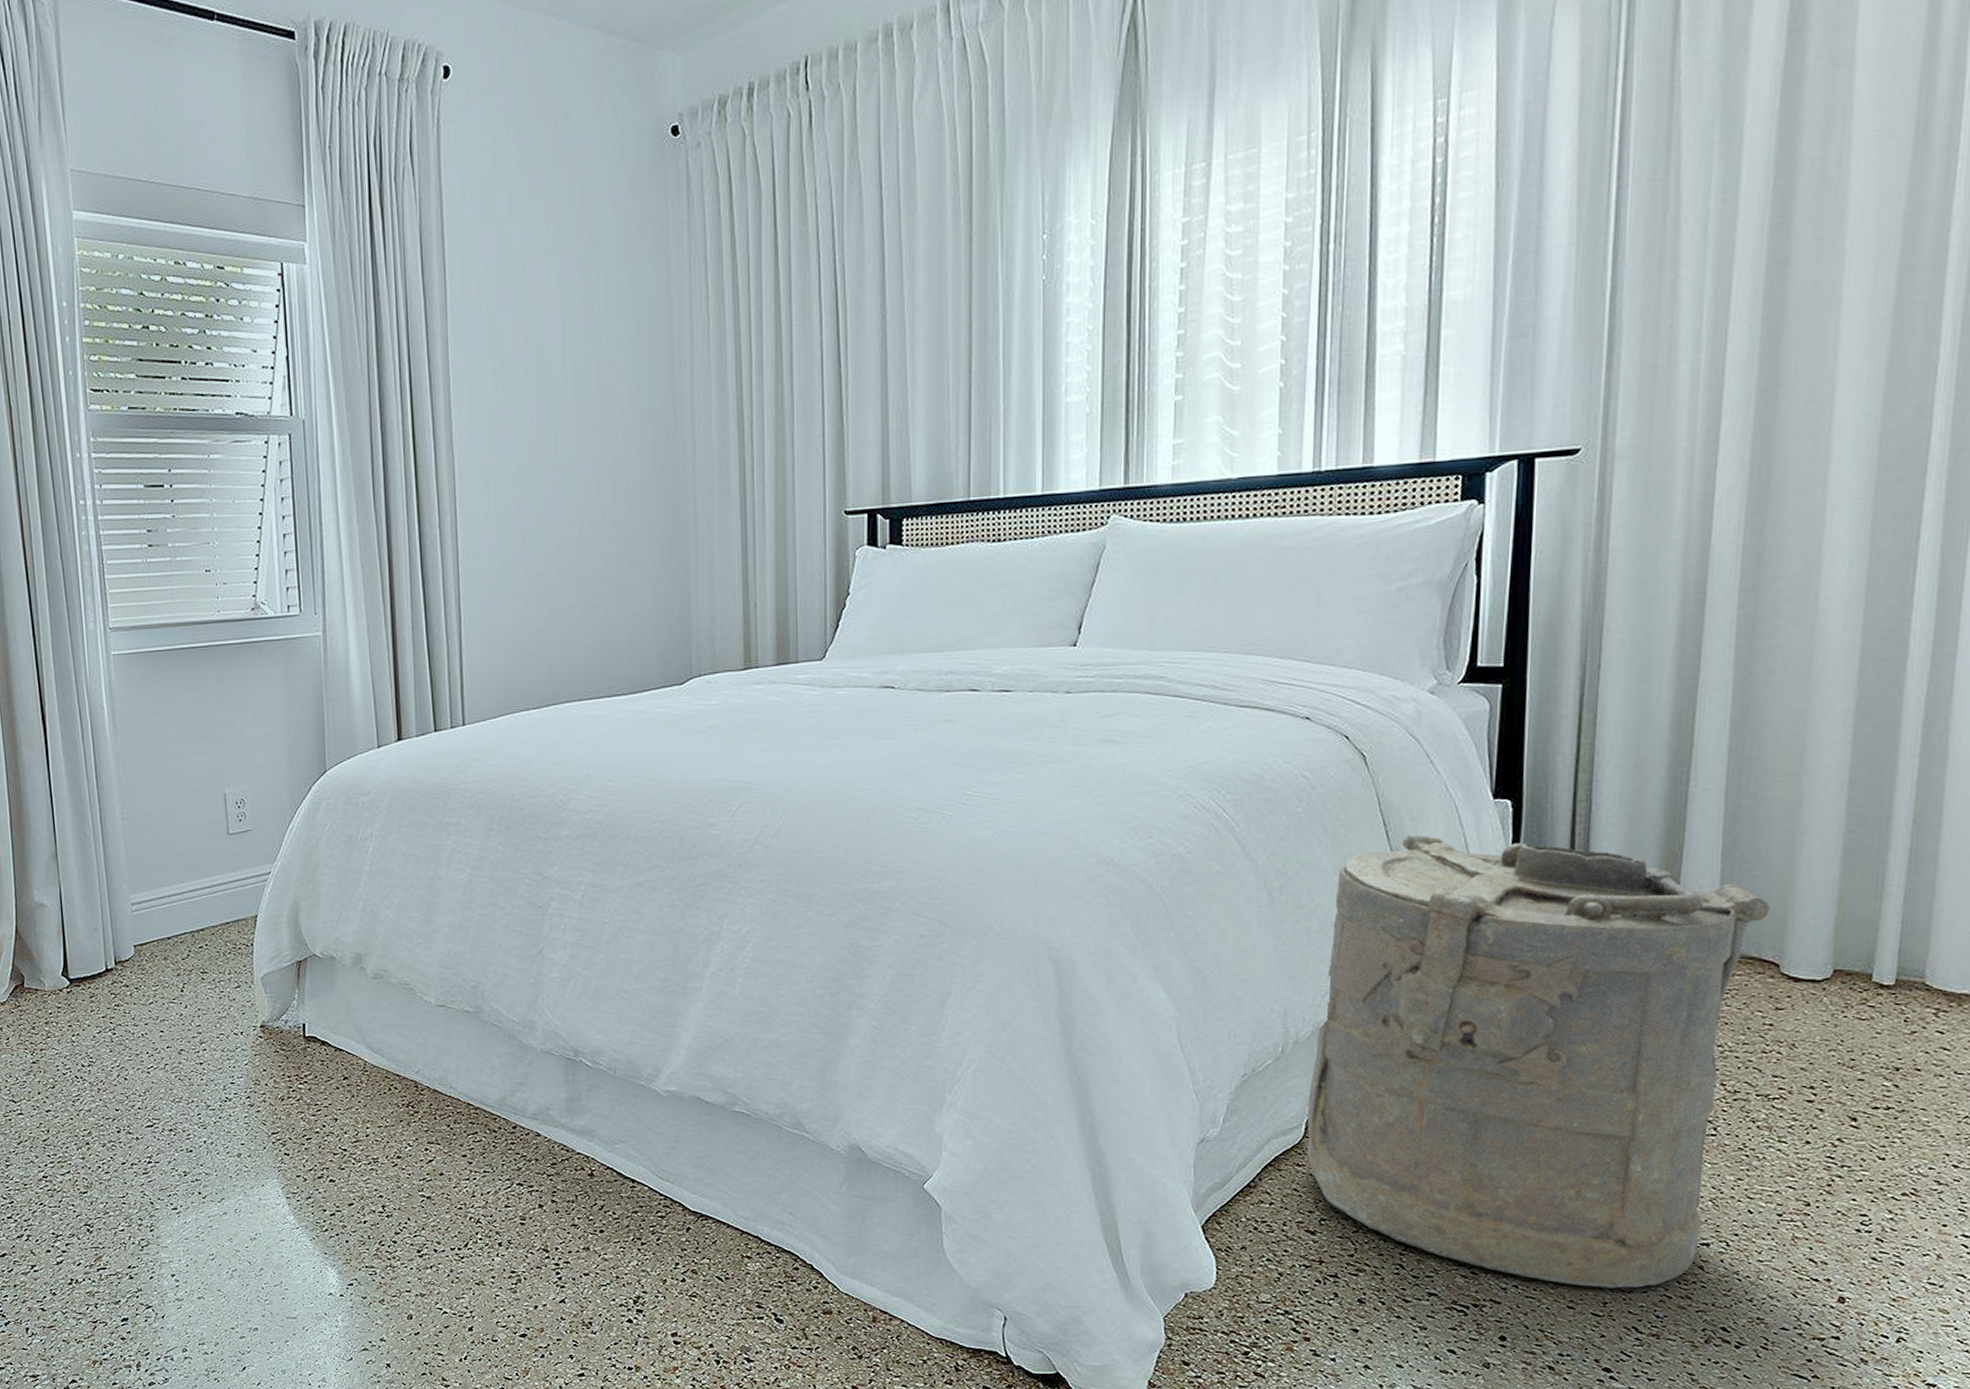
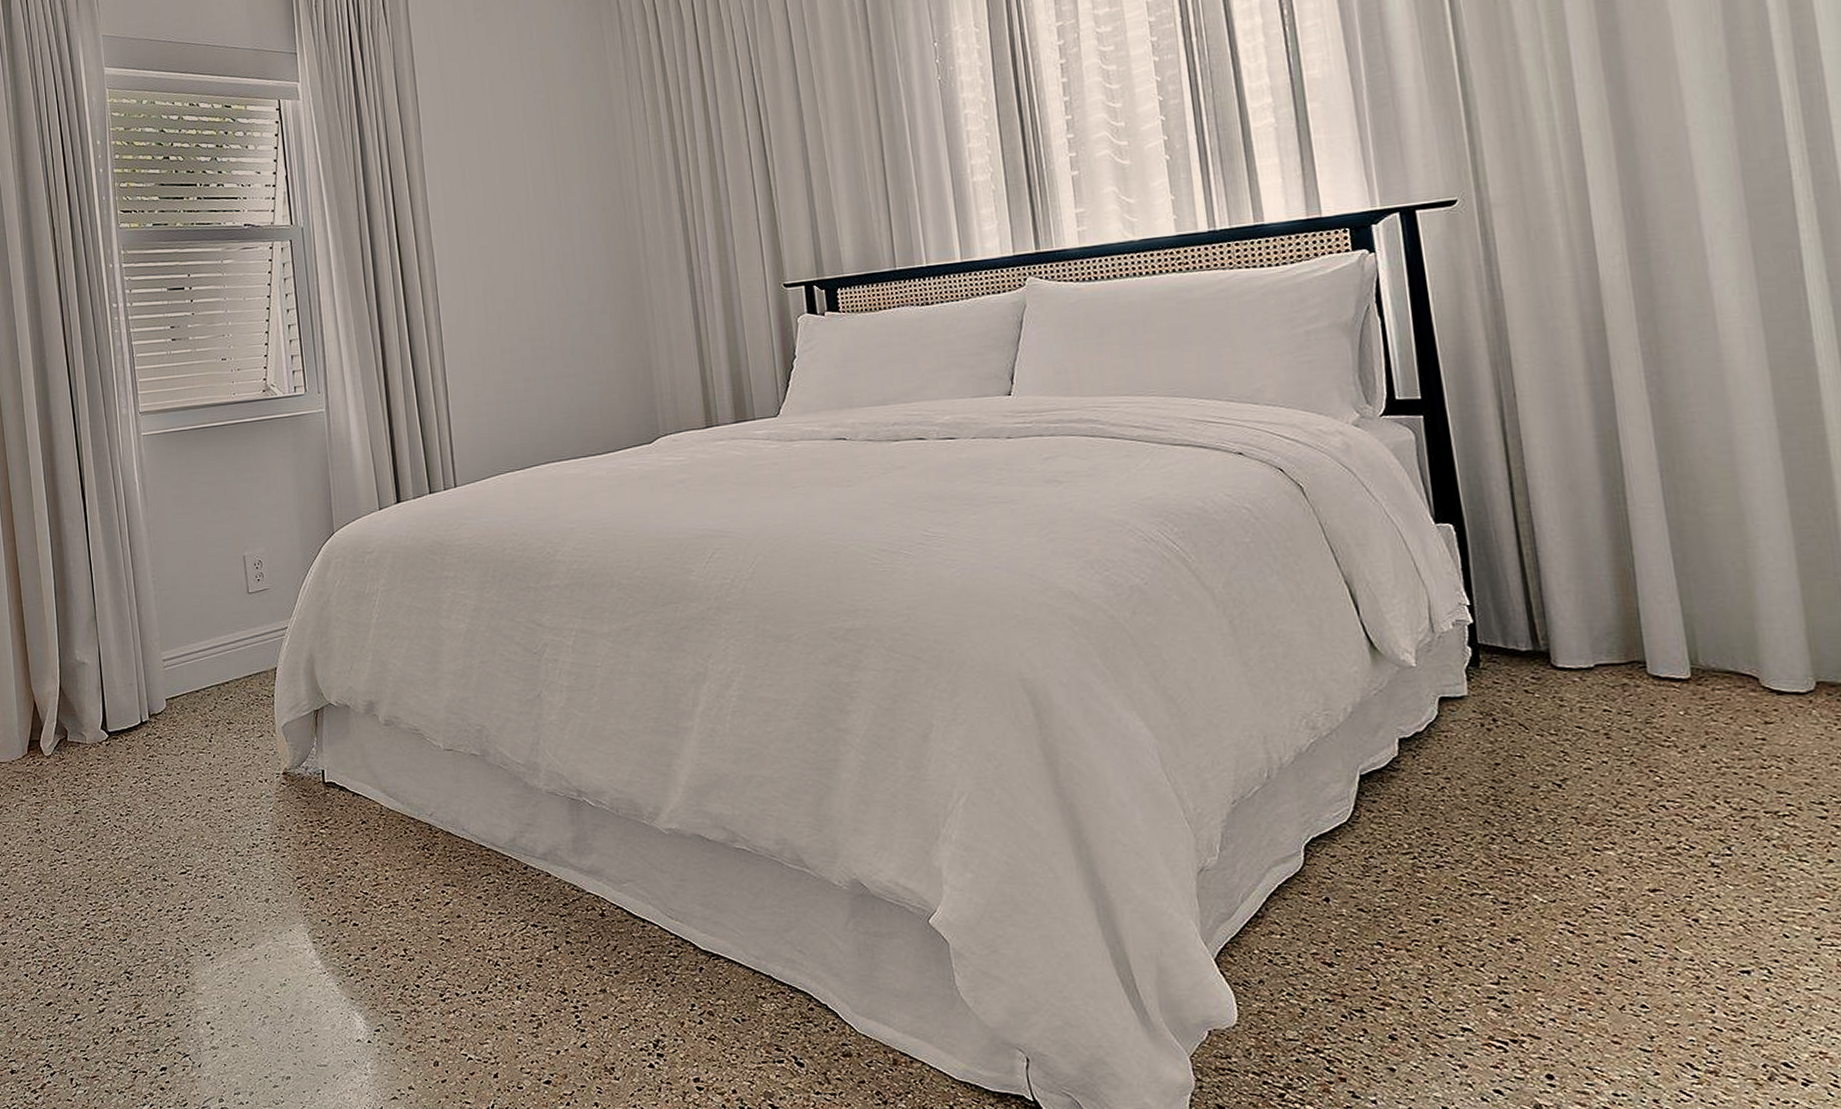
laundry hamper: present [1306,833,1771,1288] -> none [1295,559,1739,1021]

